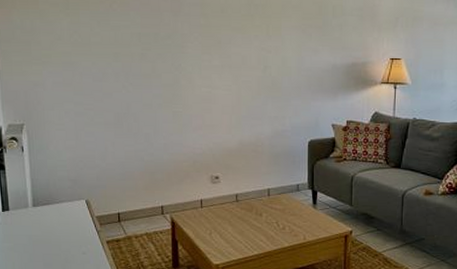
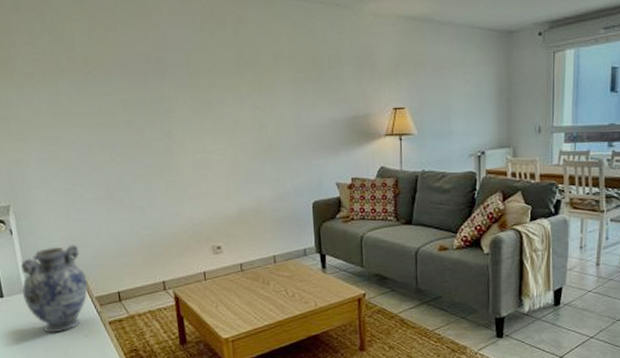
vase: none [27,165,90,248] -> present [21,244,88,333]

